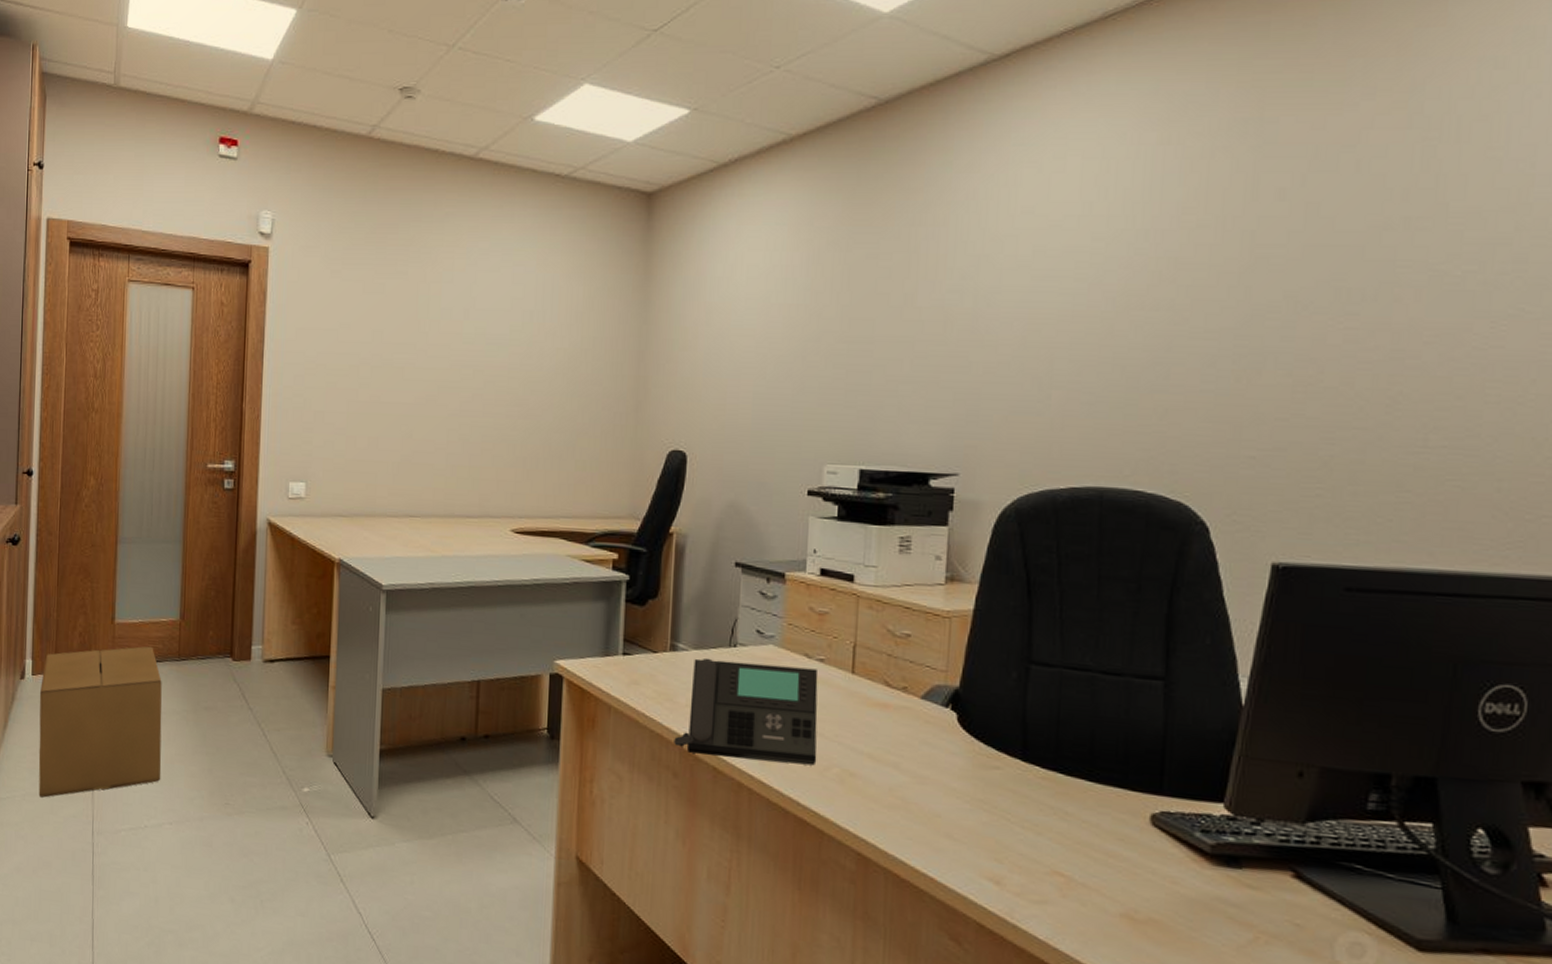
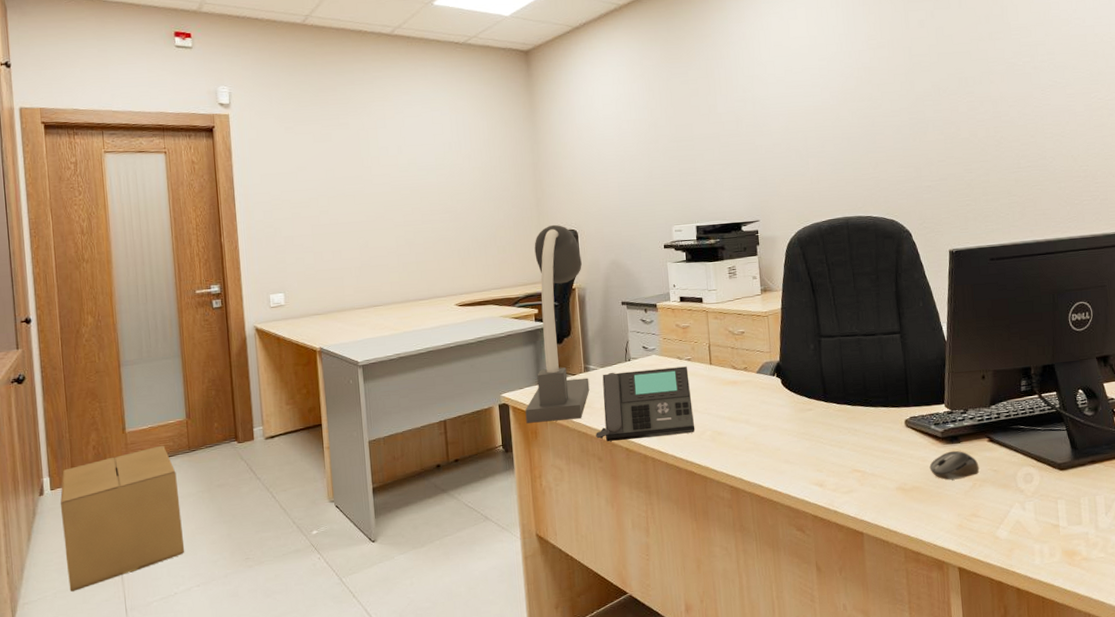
desk lamp: none [582,440,687,714] -> present [525,224,590,424]
computer mouse: none [1182,877,1270,925] -> present [929,450,980,480]

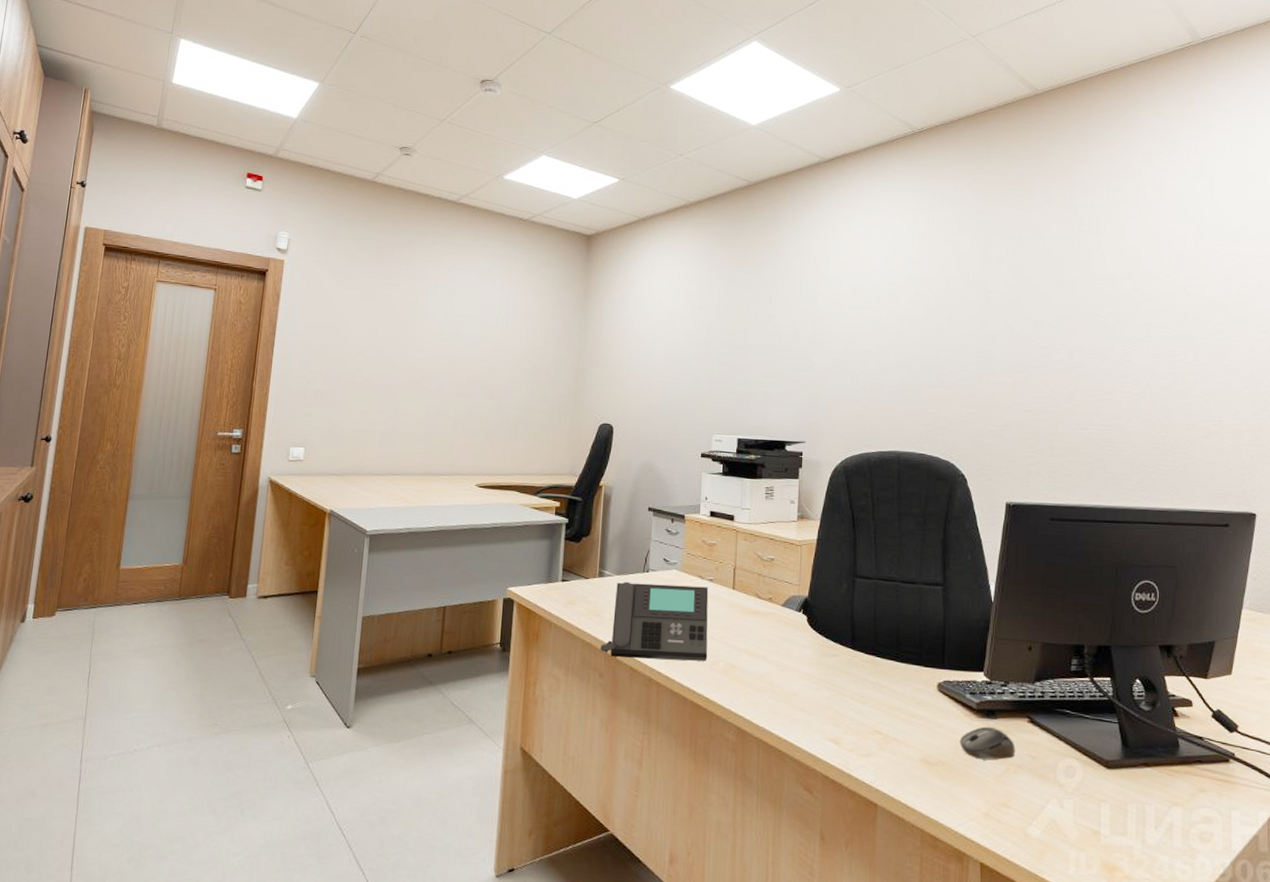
box: present [60,445,185,592] -> none [29,588,161,731]
desk lamp: present [525,224,590,424] -> none [529,416,614,627]

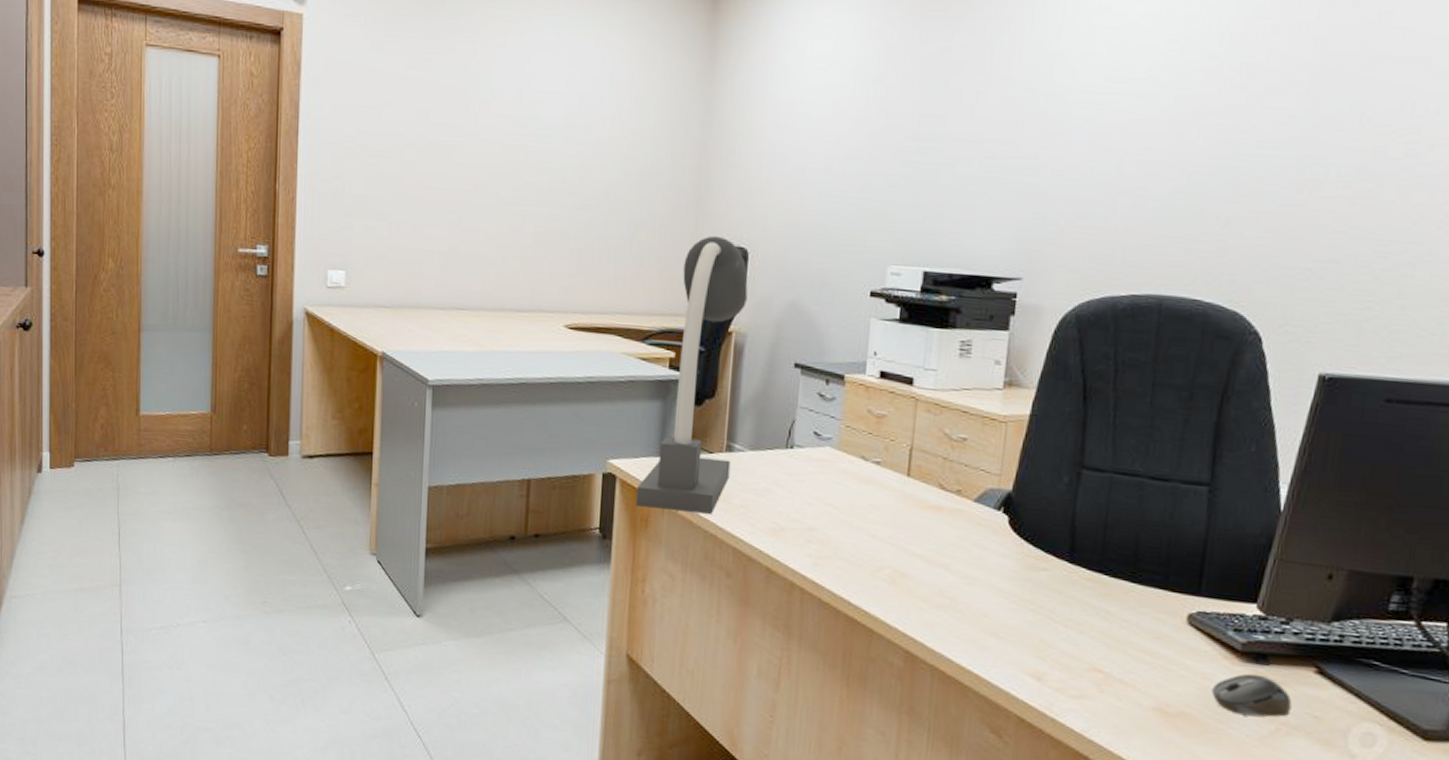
desk lamp: none [529,416,614,627] -> present [636,235,748,514]
phone: present [600,581,709,662] -> none [728,459,874,567]

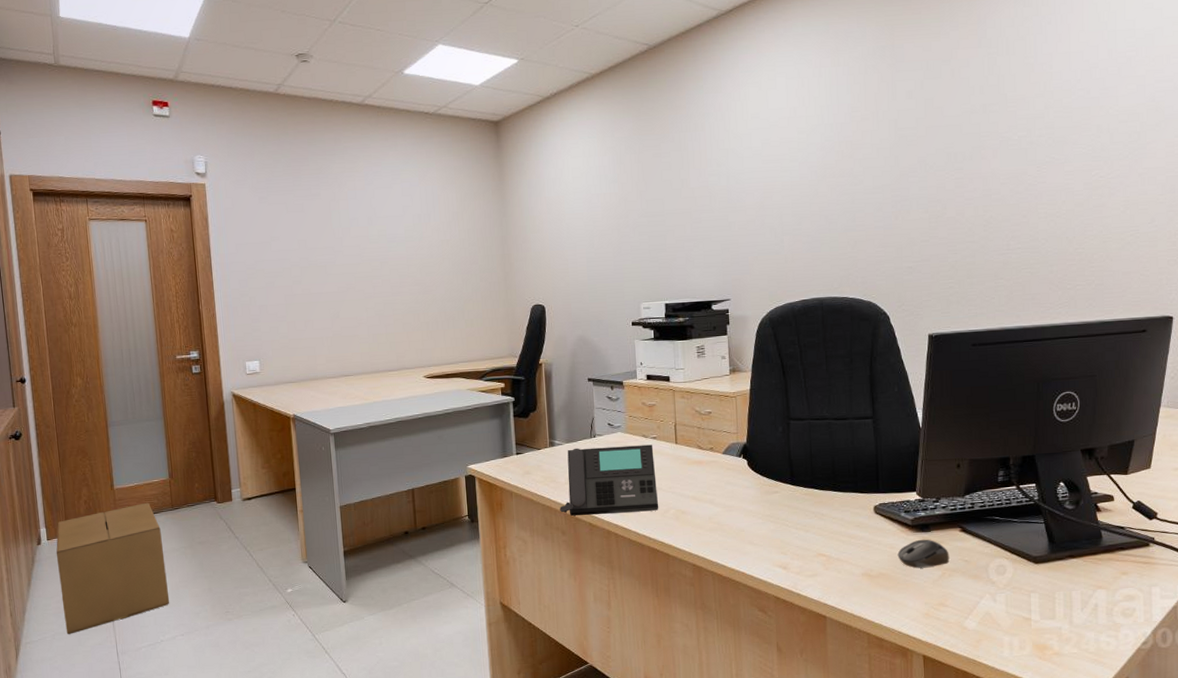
box: none [59,439,194,595] -> present [56,502,170,634]
desk lamp: present [636,235,748,514] -> none [491,299,555,495]
phone: none [728,459,874,567] -> present [560,444,659,516]

